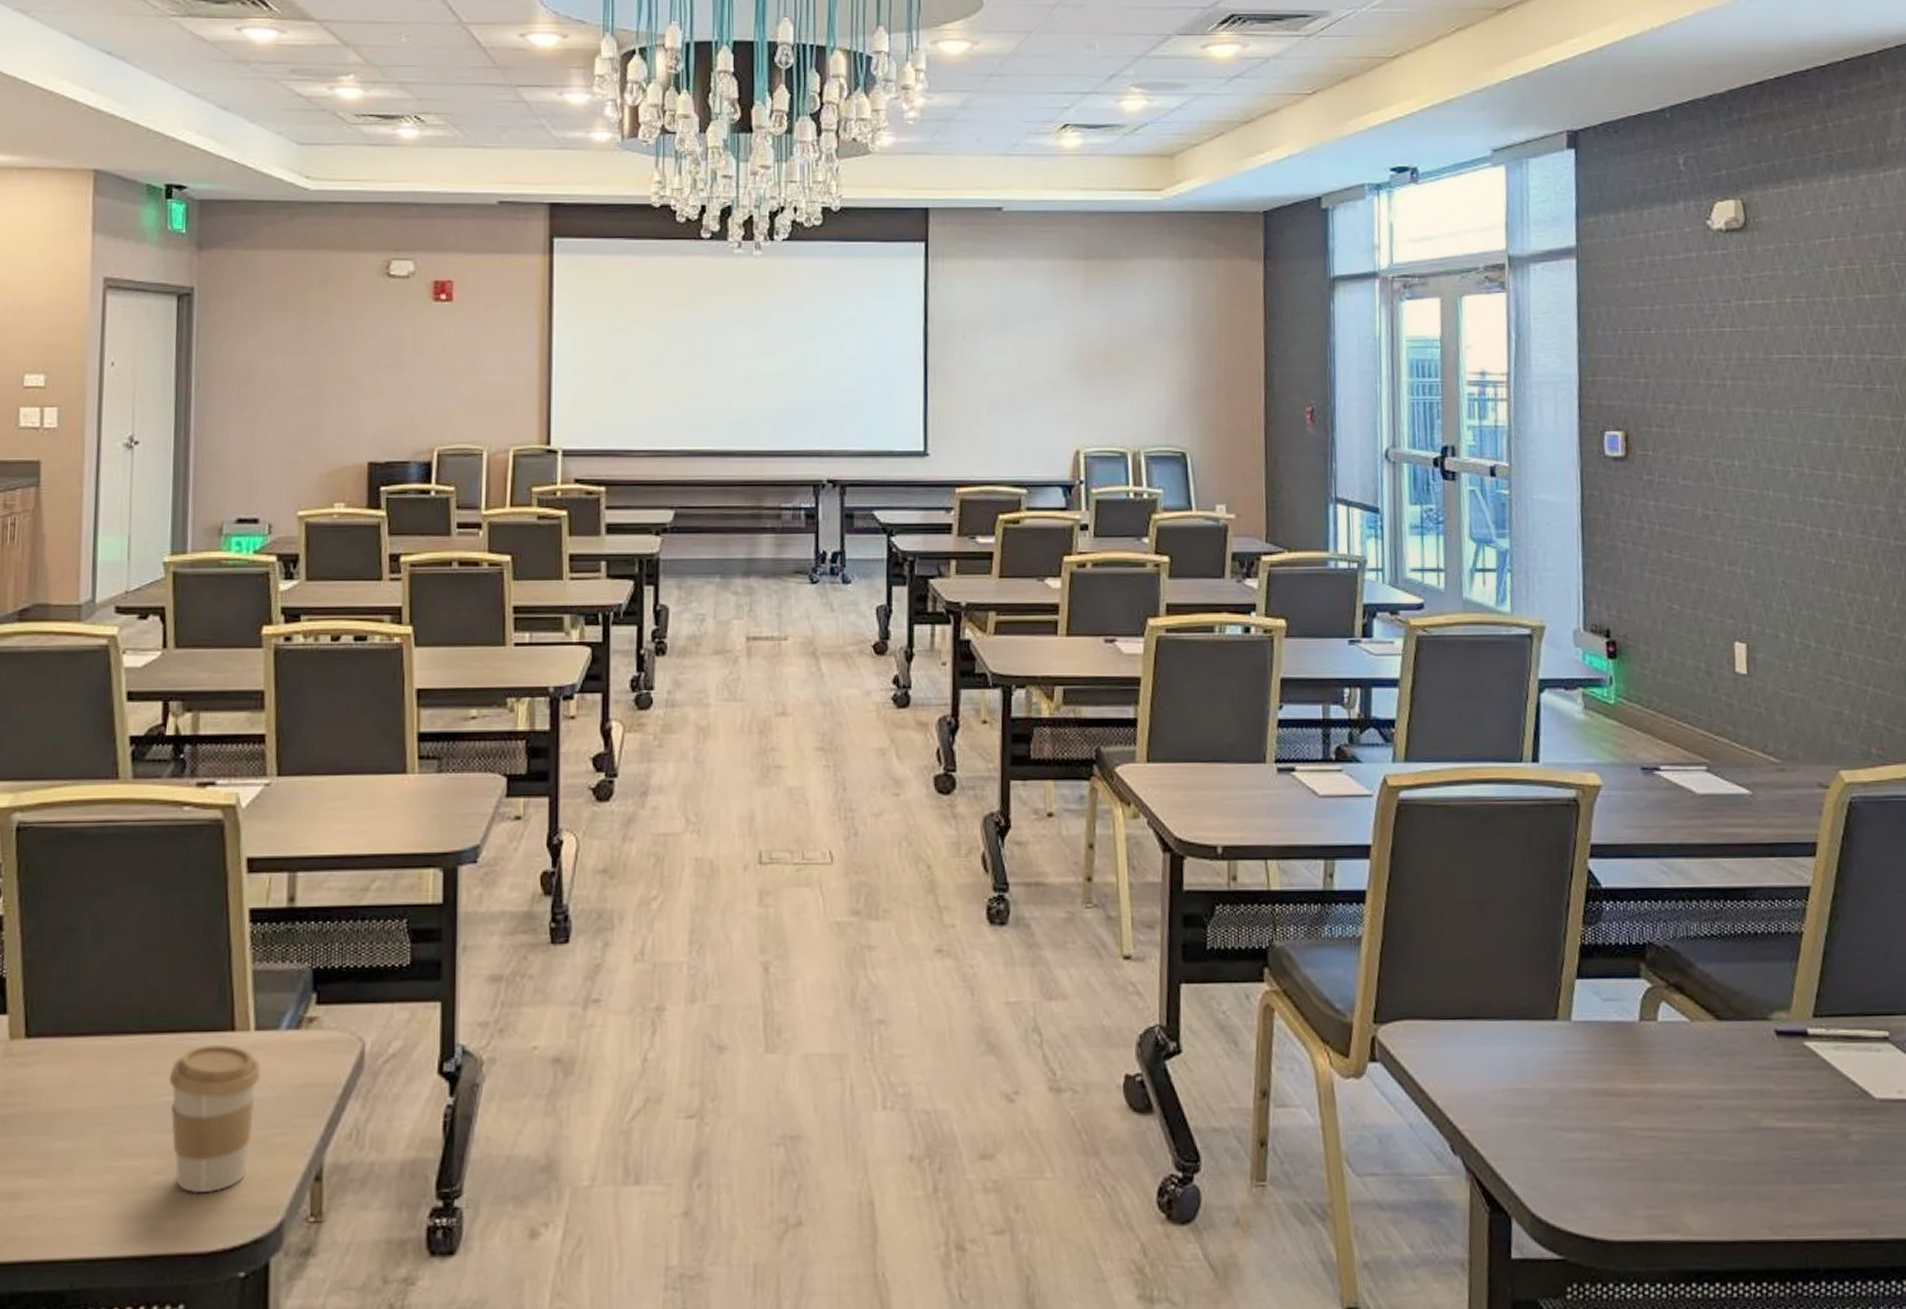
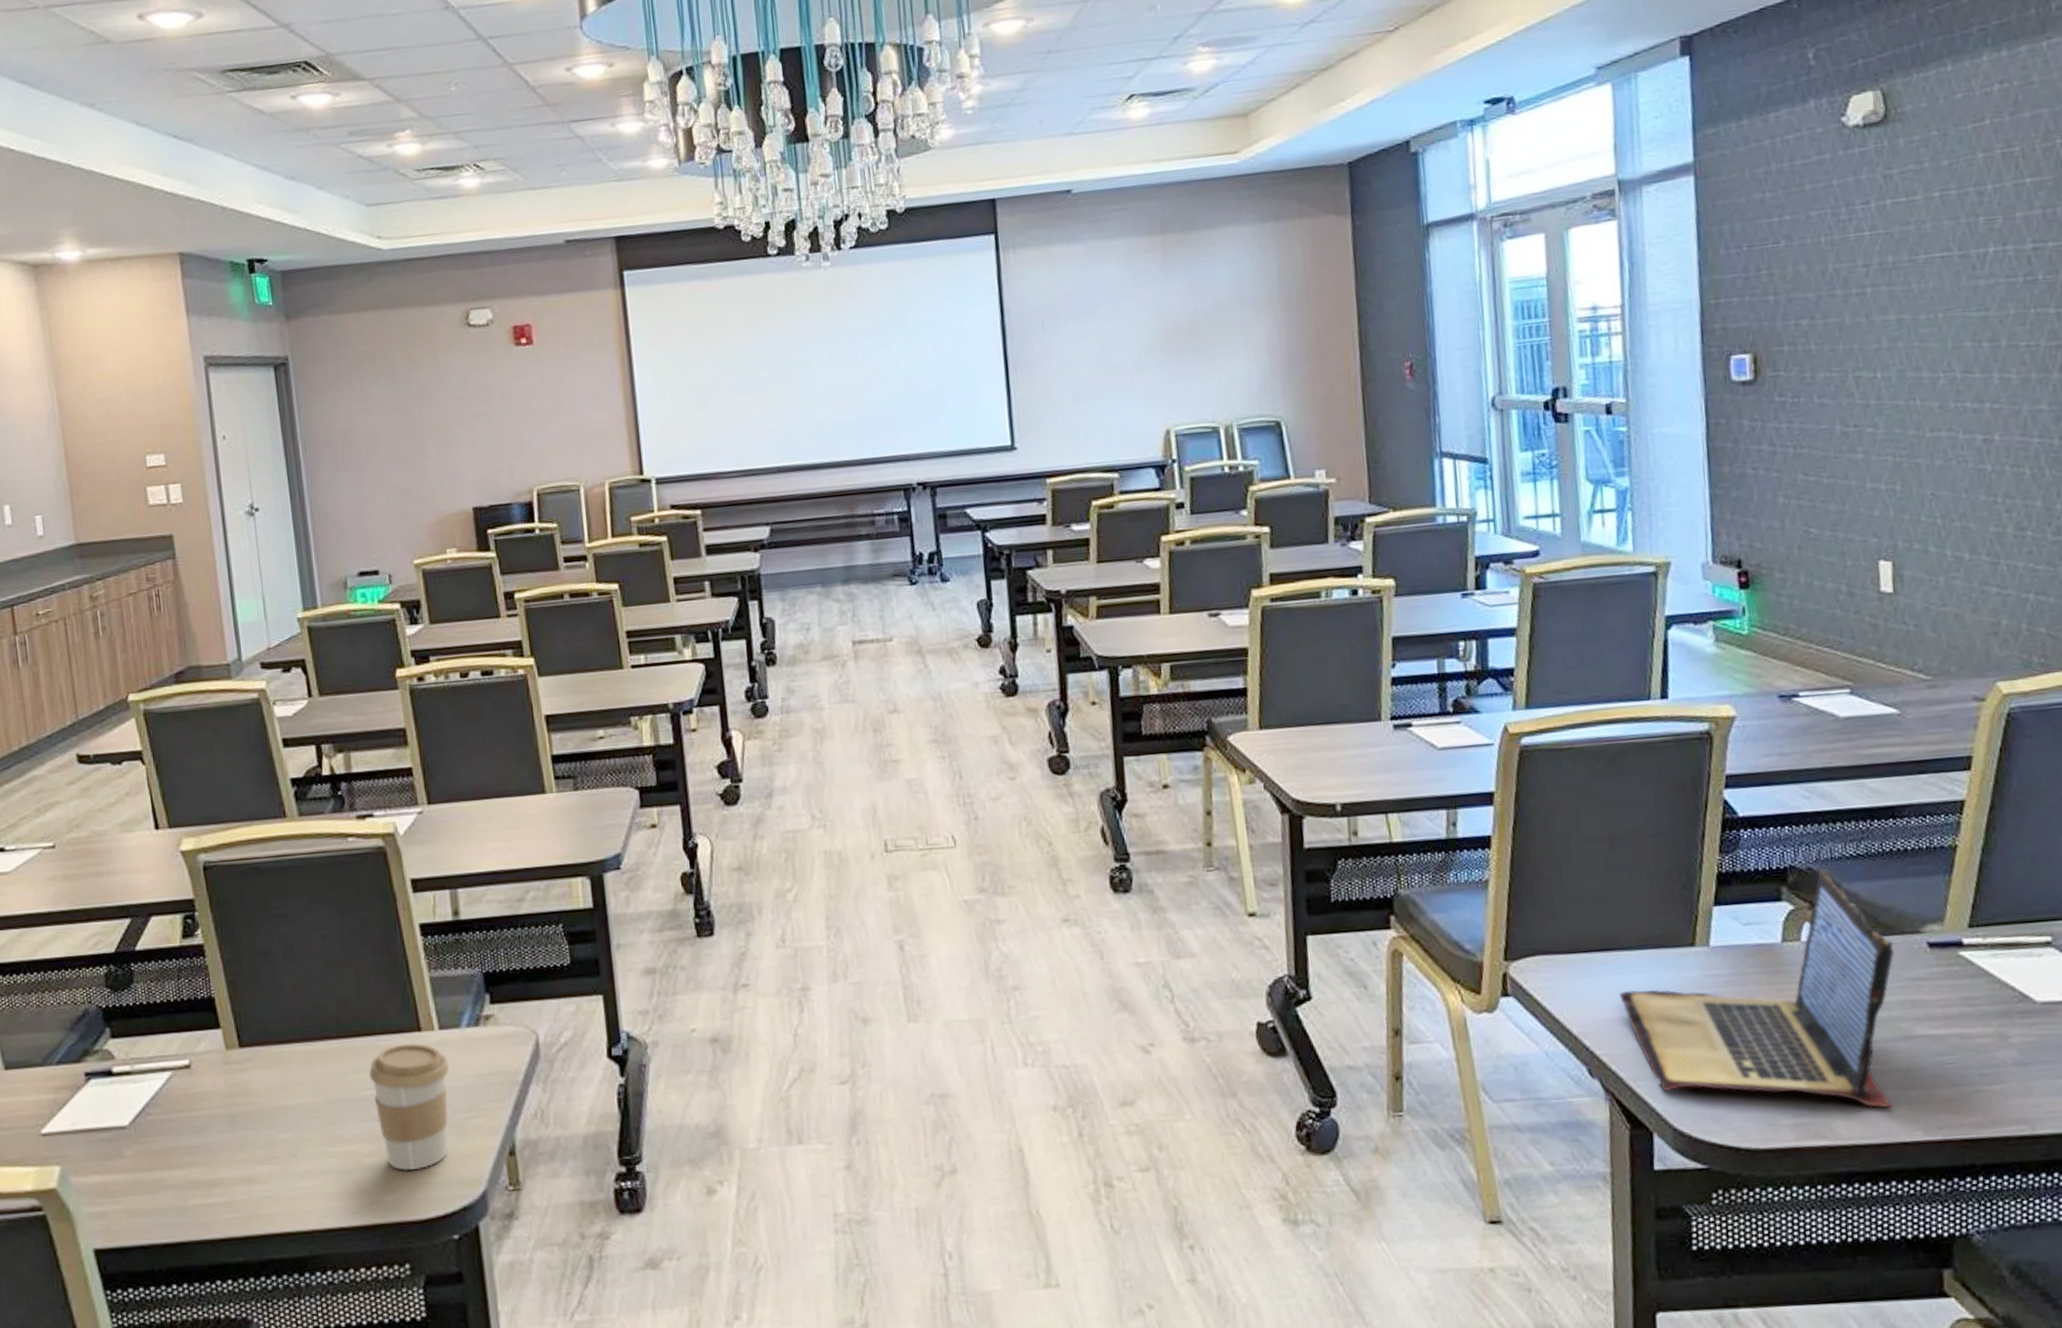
laptop: none [1483,948,1745,1203] -> present [1619,869,1895,1108]

